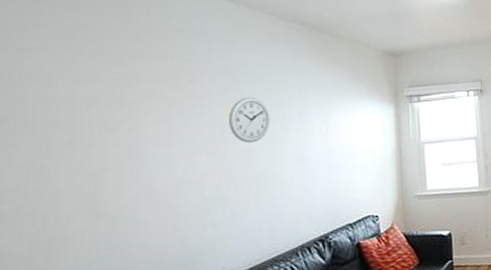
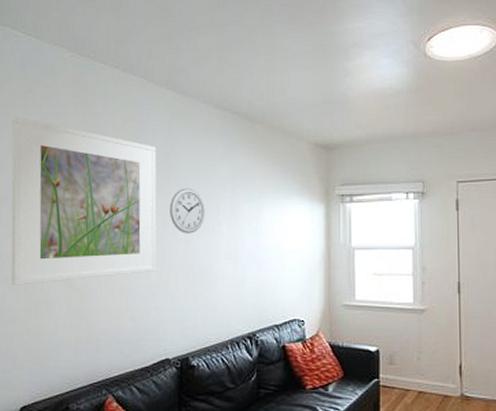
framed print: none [9,27,214,222] -> present [11,116,157,285]

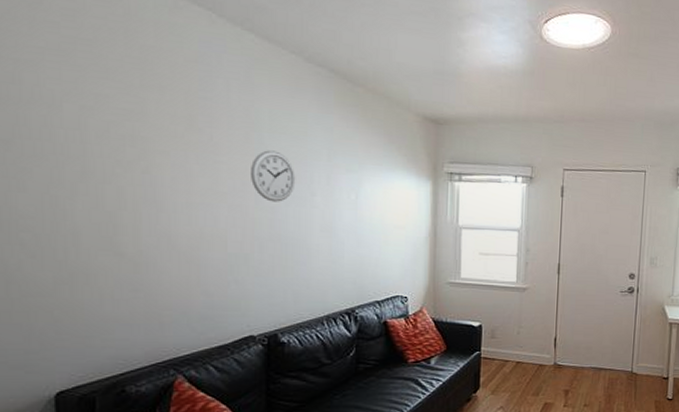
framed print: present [11,116,157,285] -> none [14,33,236,251]

